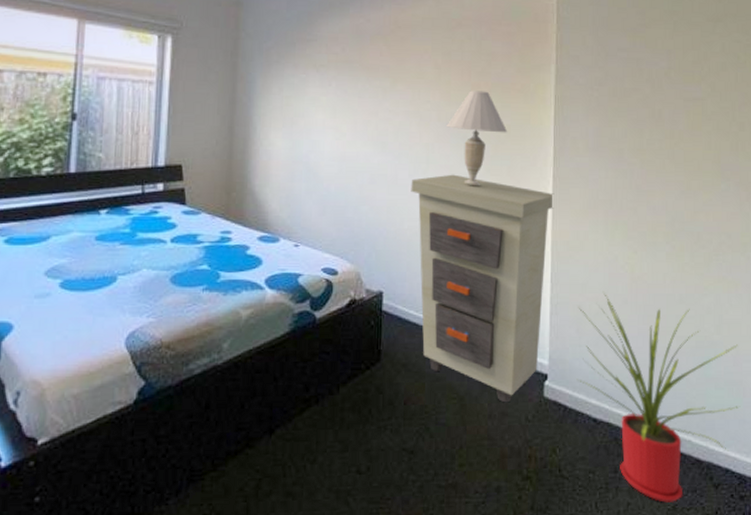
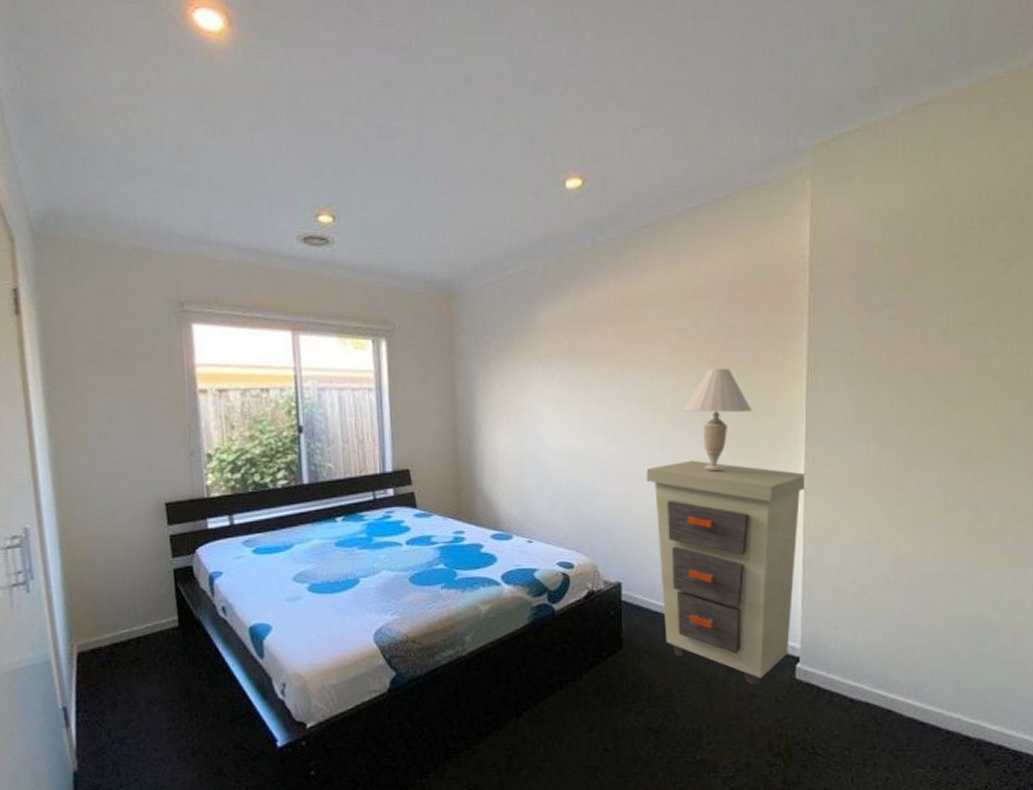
house plant: present [576,291,741,503] -> none [831,572,1020,778]

